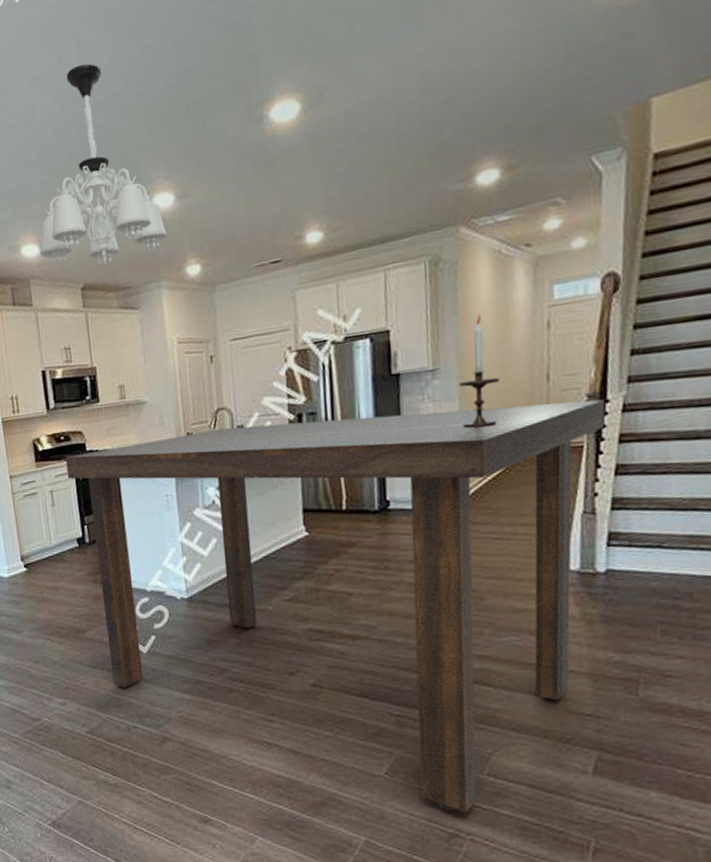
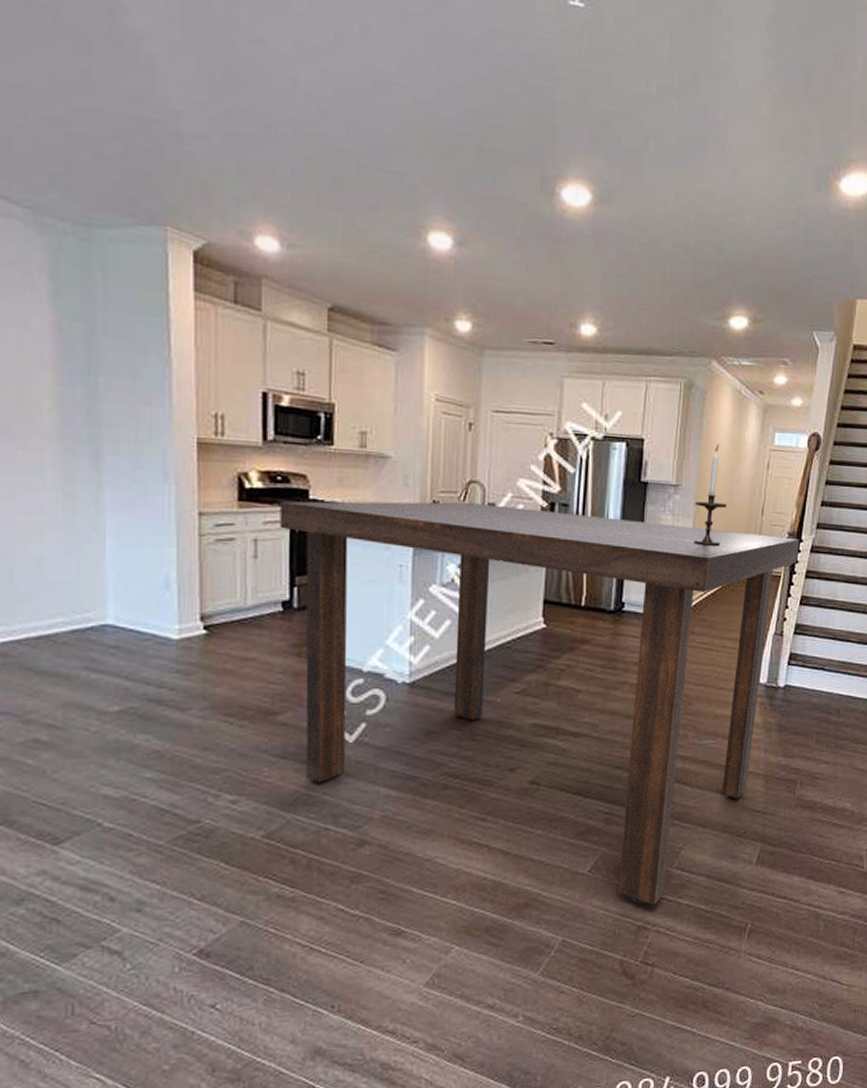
chandelier: present [40,63,168,266] -> none [280,52,440,292]

